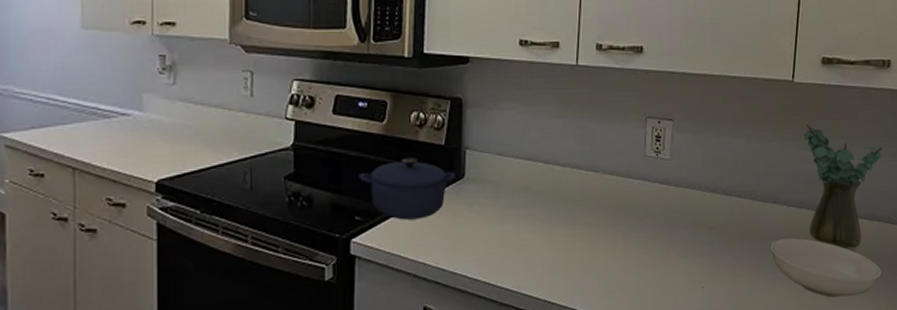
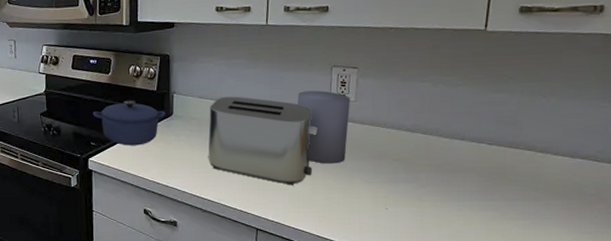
toaster: none [505,153,631,265] -> present [207,96,317,186]
canister: none [610,146,666,236] -> present [297,90,351,164]
bowl: present [770,238,881,298] -> none [457,171,584,225]
vase: present [803,123,883,252] -> none [496,68,591,186]

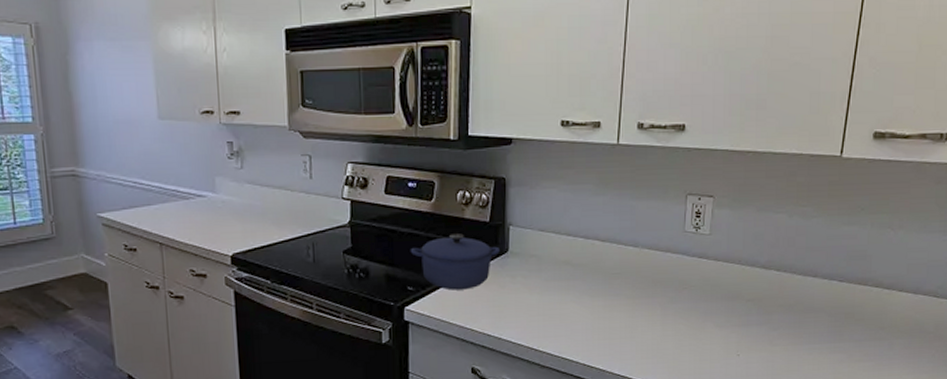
toaster: present [207,96,317,186] -> none [547,229,669,333]
canister: present [297,90,351,164] -> none [649,222,706,307]

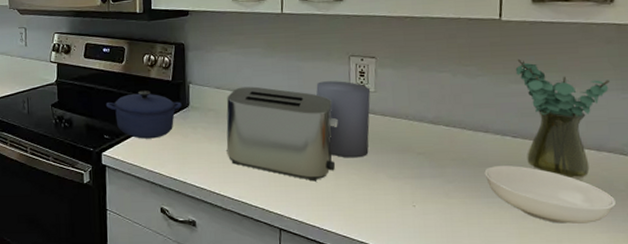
toaster: none [547,229,669,333] -> present [225,86,338,182]
canister: none [649,222,706,307] -> present [316,81,371,158]
bowl: none [809,310,924,367] -> present [484,166,616,224]
vase: none [849,199,934,325] -> present [515,58,610,181]

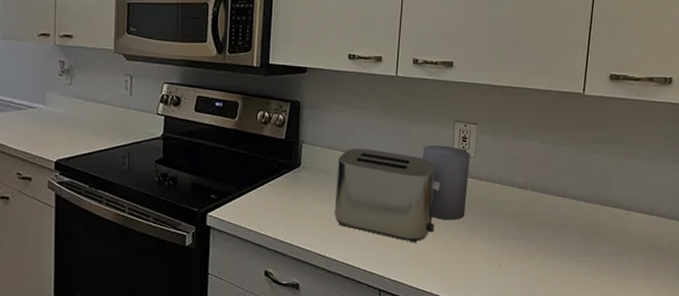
cooking pot: present [105,90,182,139] -> none [214,149,293,199]
bowl: present [484,166,616,224] -> none [560,228,659,280]
vase: present [515,58,610,181] -> none [592,130,663,242]

